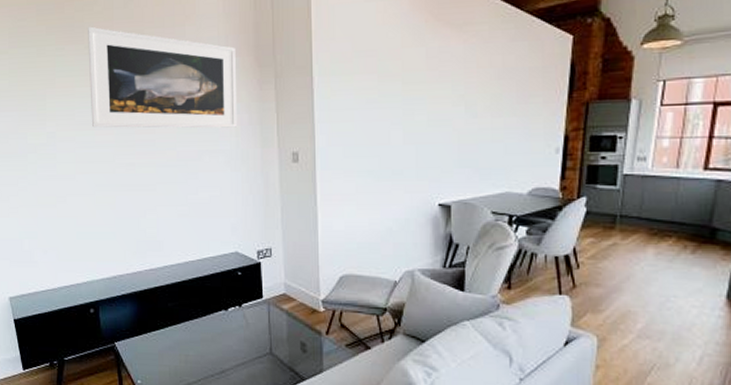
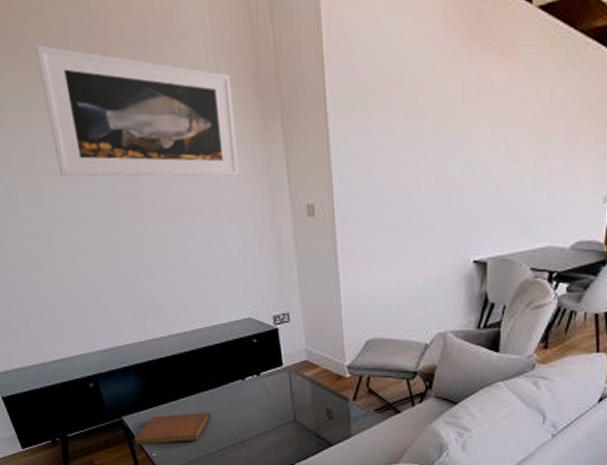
notebook: none [122,340,195,372] -> present [133,411,212,445]

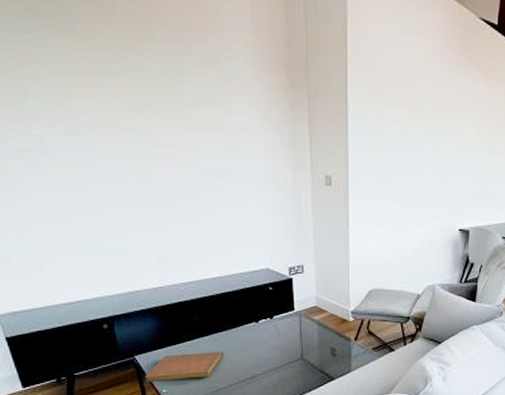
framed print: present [35,44,239,177] -> none [80,16,267,147]

